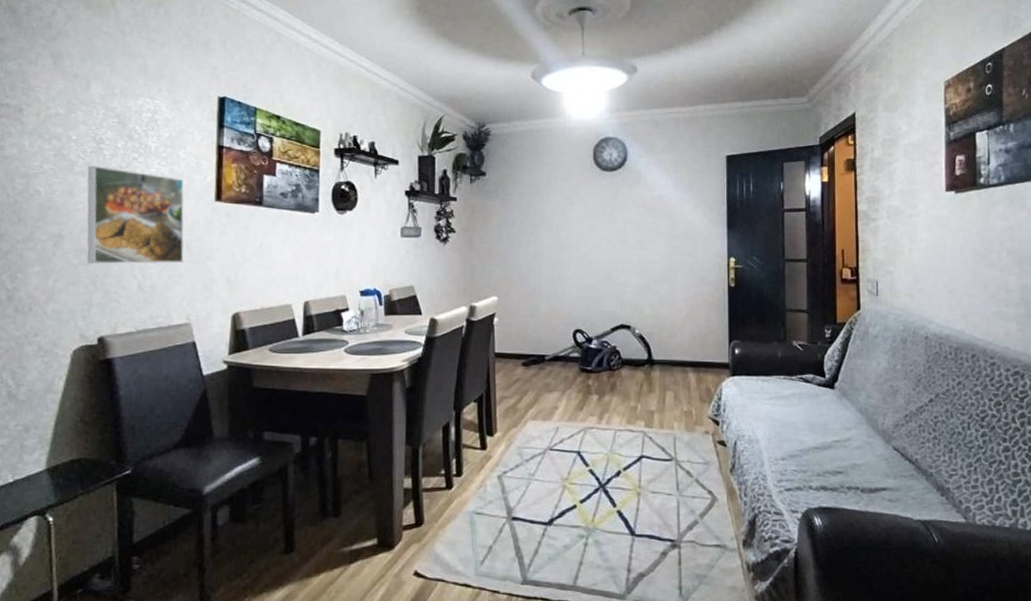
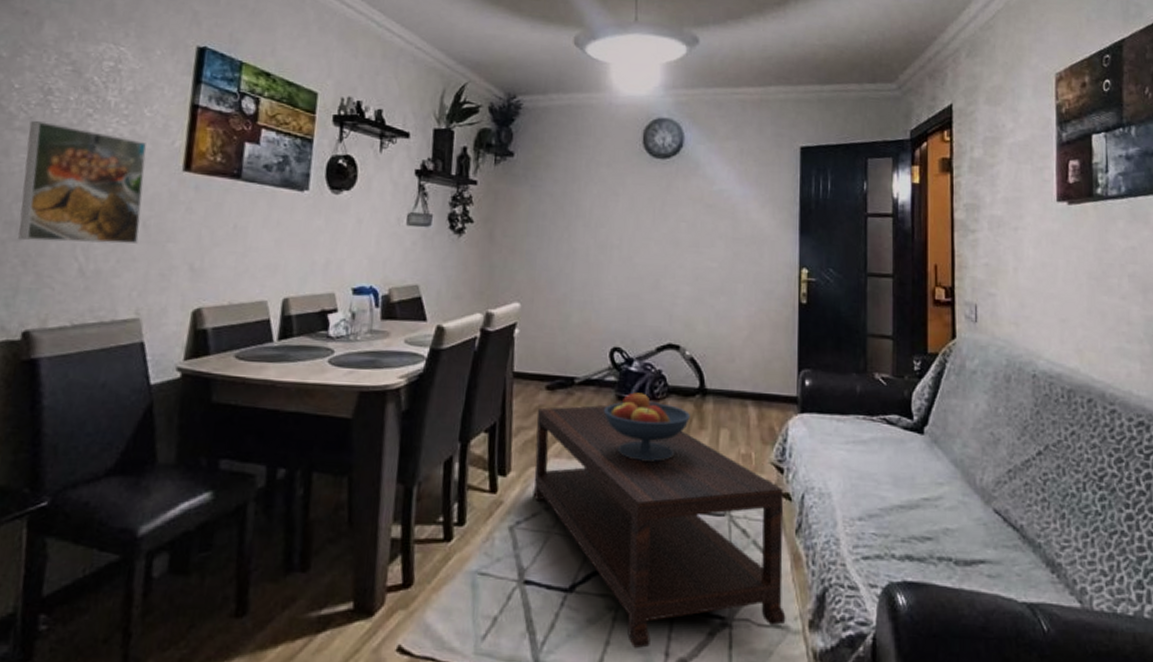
coffee table: none [515,377,724,567] -> present [533,405,786,649]
fruit bowl: none [570,364,641,420] -> present [604,391,690,462]

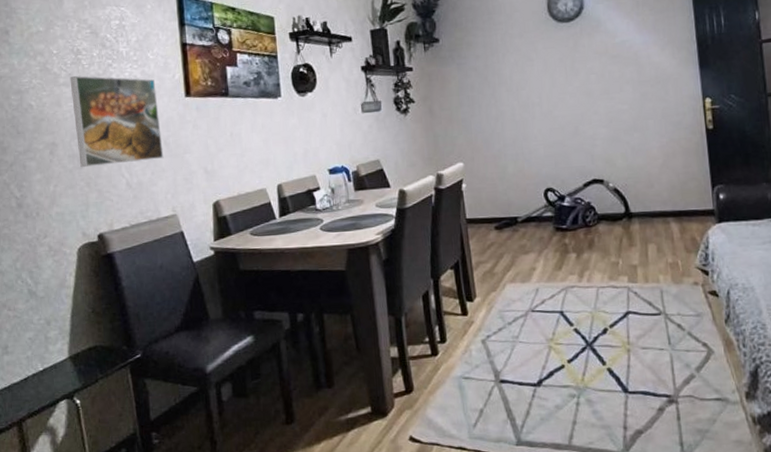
coffee table: present [533,405,786,649] -> none [490,237,725,426]
fruit bowl: present [604,391,690,462] -> none [546,222,620,278]

